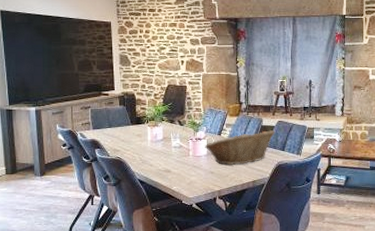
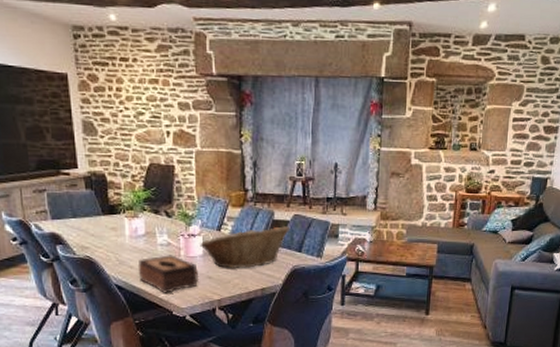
tissue box: none [156,155,204,186] -> present [137,255,199,293]

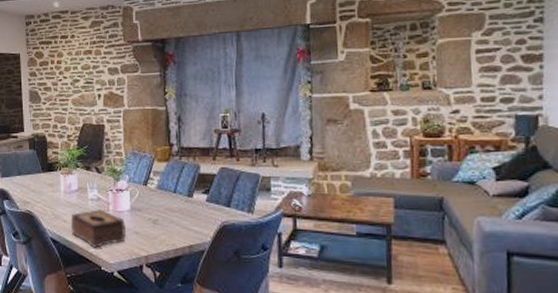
fruit basket: present [200,225,291,269] -> none [127,178,218,225]

